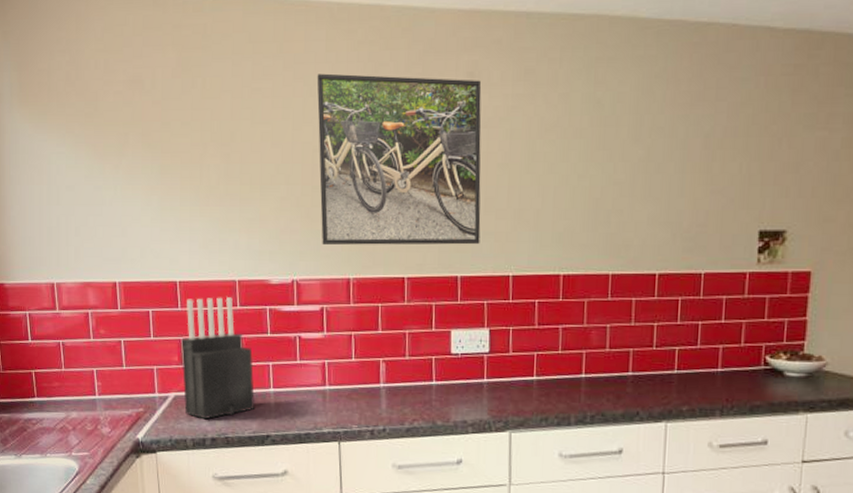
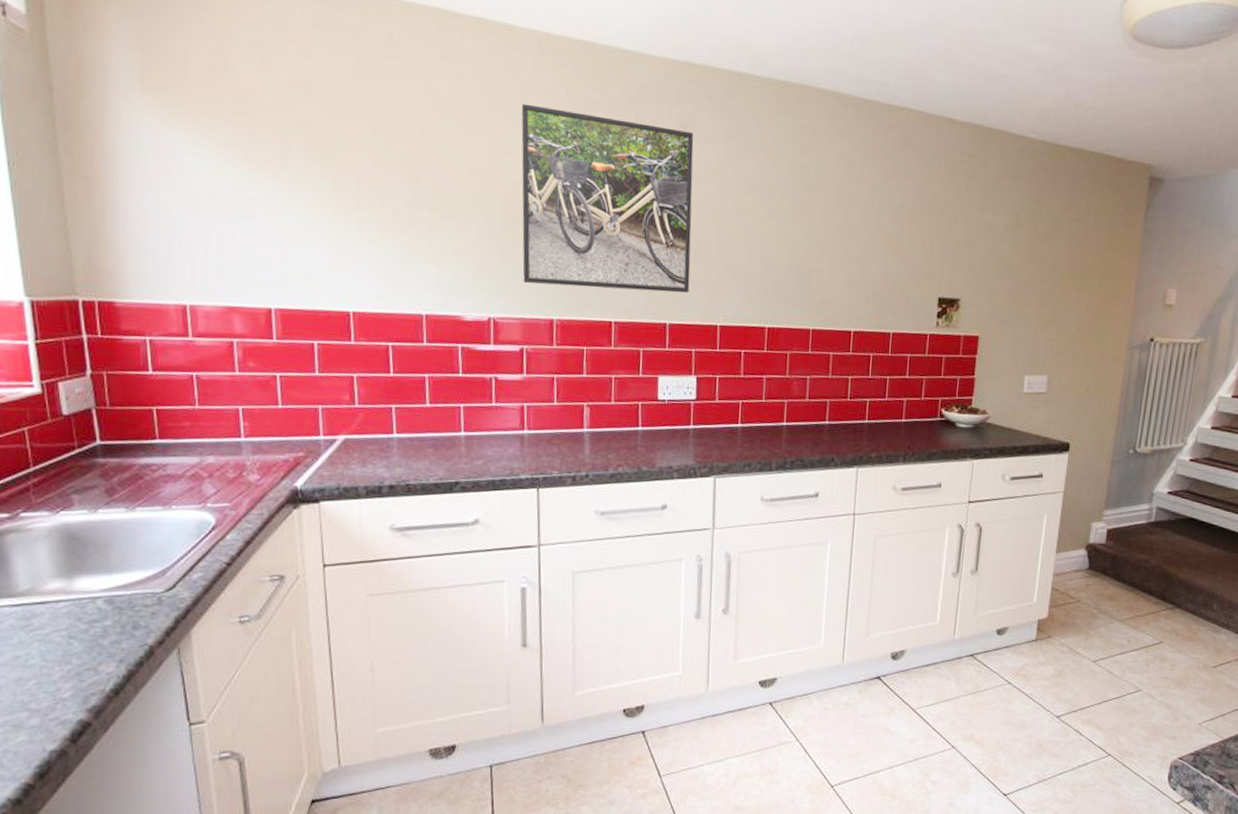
knife block: present [180,297,256,420] -> none [353,331,443,465]

